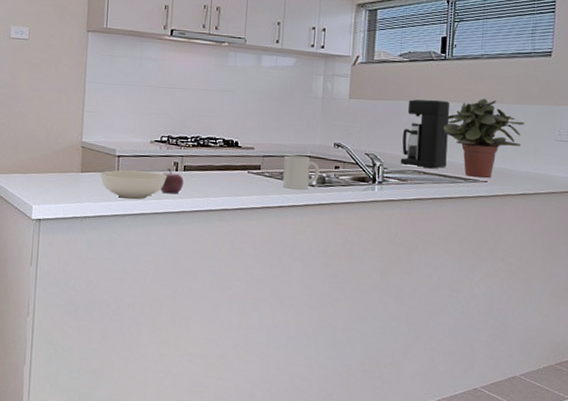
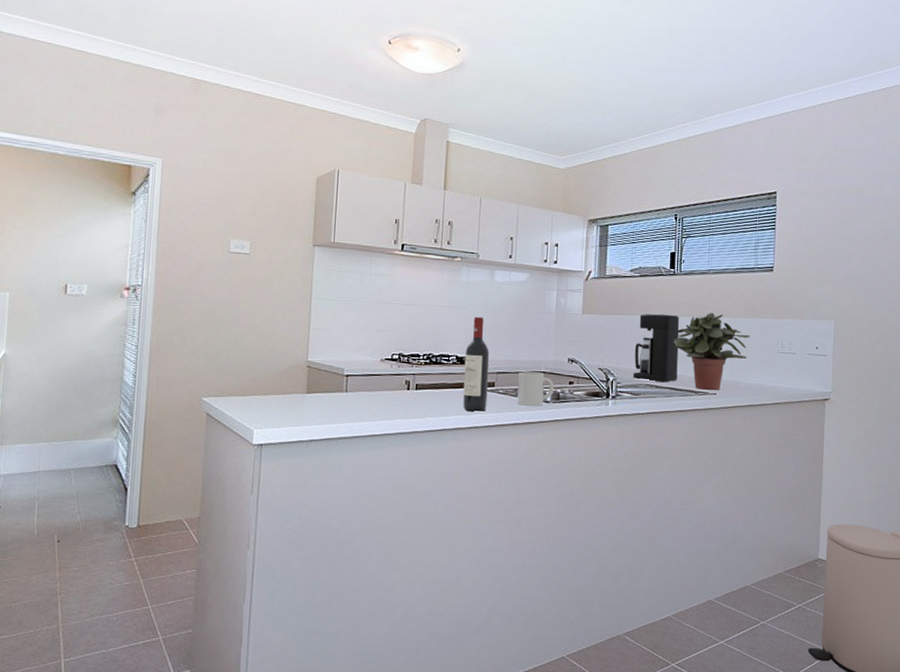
bowl: present [99,170,168,200] -> none [326,390,399,421]
fruit: present [161,168,184,194] -> none [391,387,416,414]
wine bottle: none [229,100,256,193] -> present [462,316,490,411]

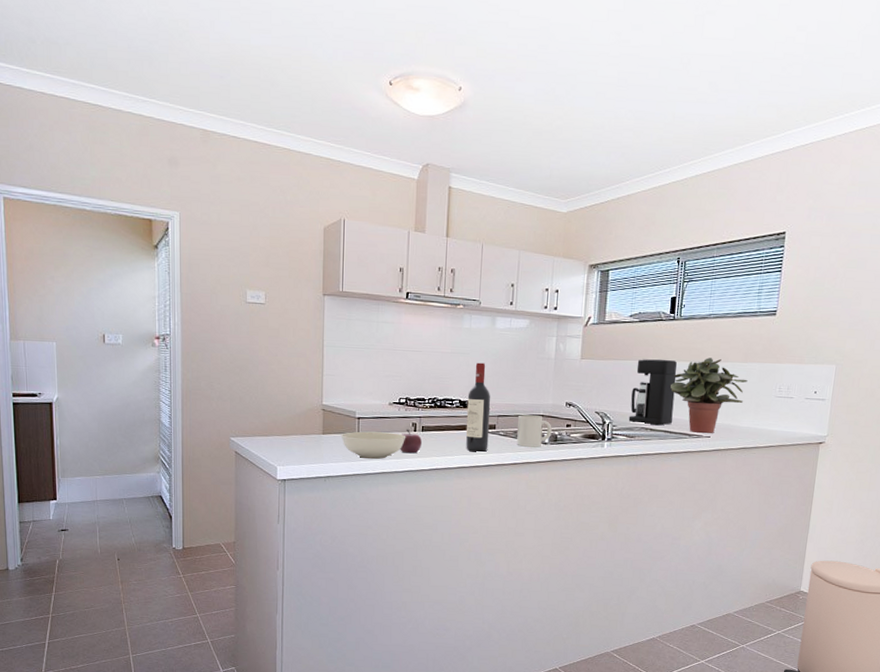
bowl: none [326,390,399,421] -> present [340,431,406,460]
fruit: none [391,387,416,414] -> present [400,429,423,454]

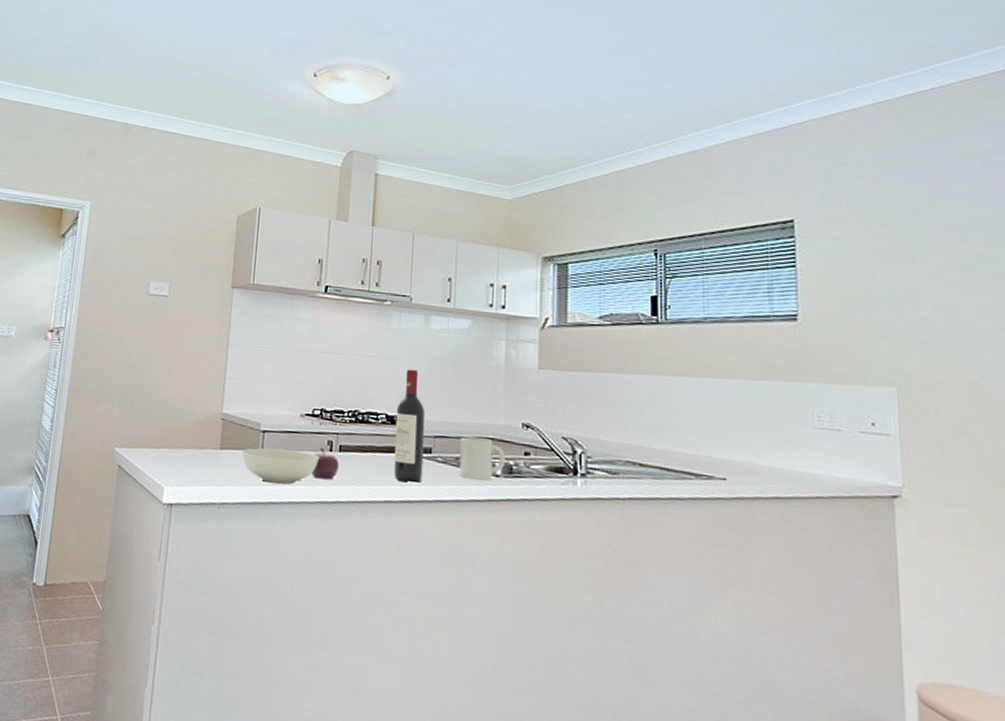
coffee maker: present [628,359,677,426] -> none [608,371,669,460]
potted plant: present [670,358,748,433] -> none [662,372,770,474]

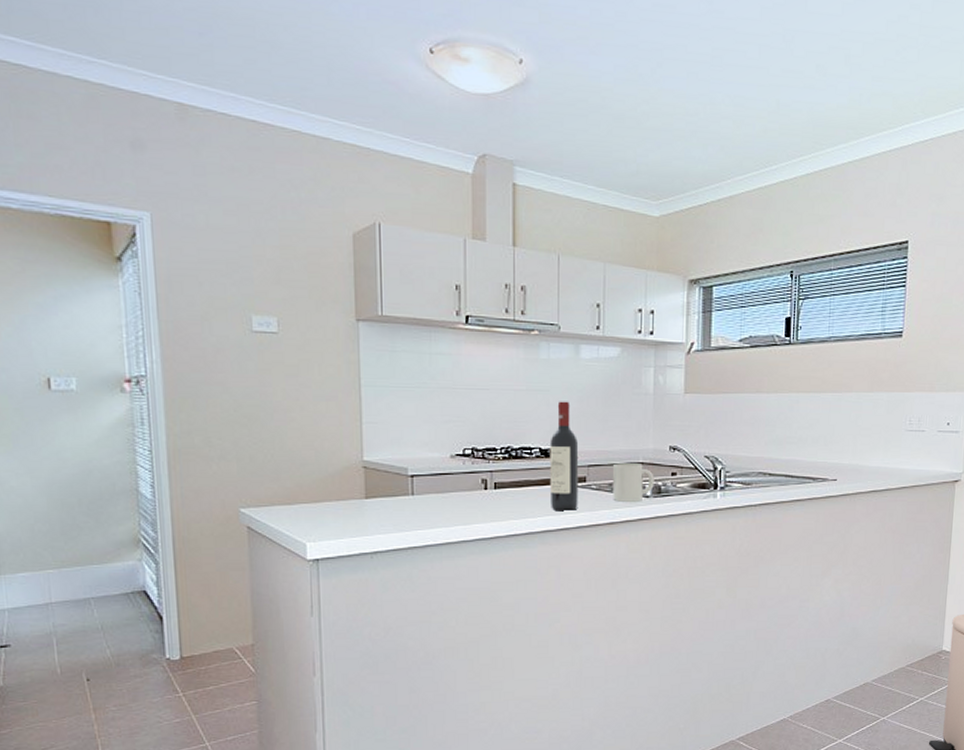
bowl: present [241,448,320,486] -> none [389,492,475,528]
fruit: present [312,448,340,480] -> none [467,487,496,517]

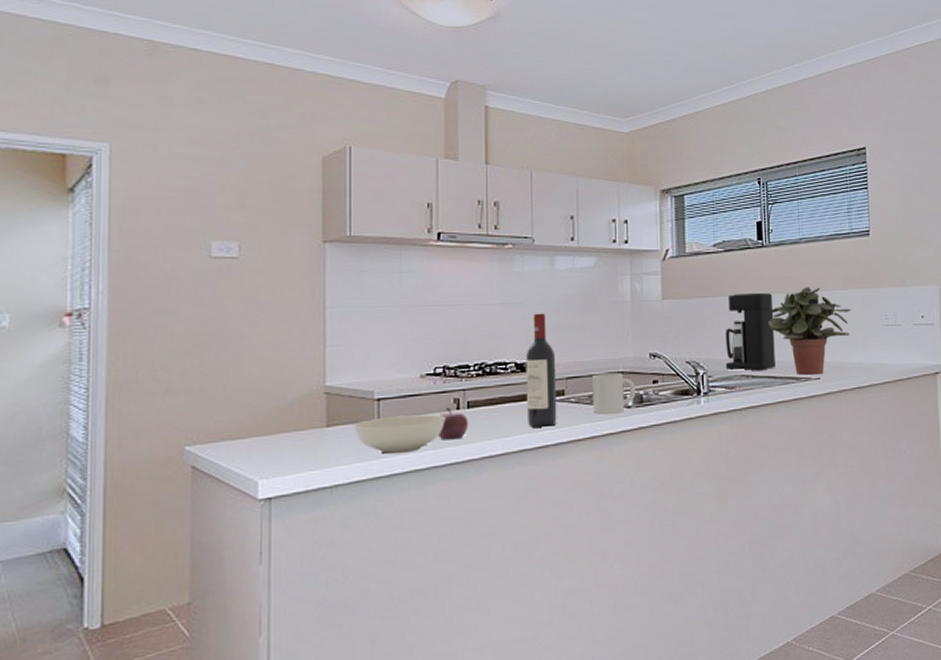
bowl: none [389,492,475,528] -> present [353,414,447,455]
fruit: none [467,487,496,517] -> present [438,407,469,440]
coffee maker: none [743,391,796,469] -> present [725,293,775,371]
potted plant: none [790,388,875,475] -> present [769,287,851,375]

